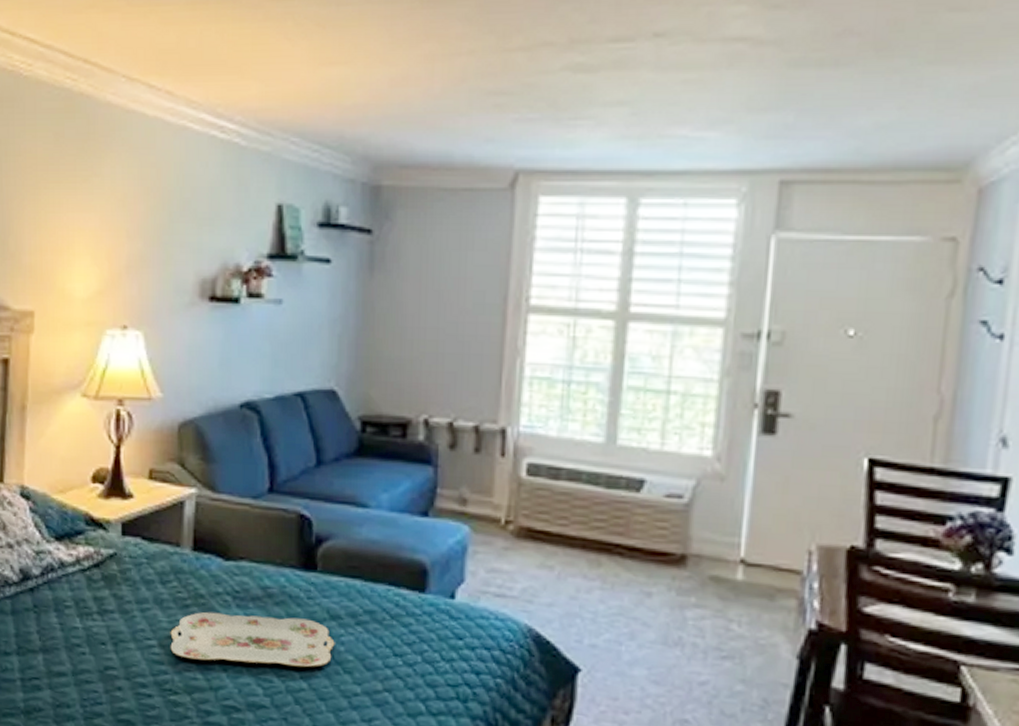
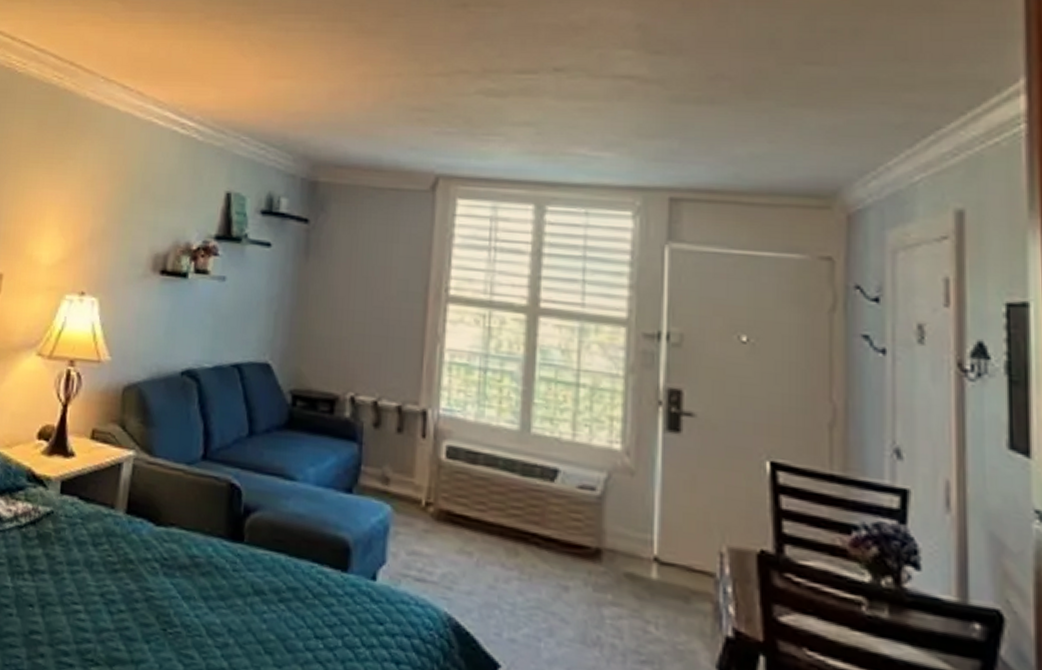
serving tray: present [170,611,335,668] -> none [96,578,258,645]

